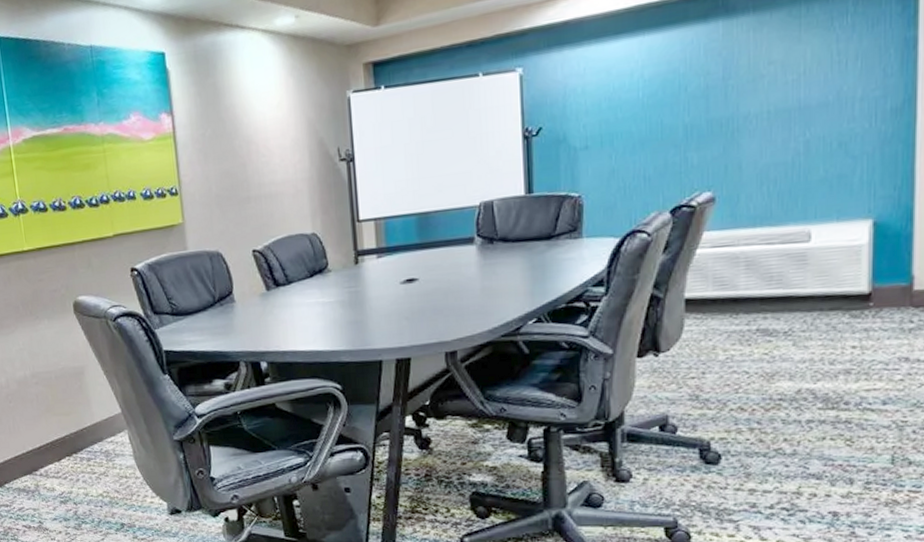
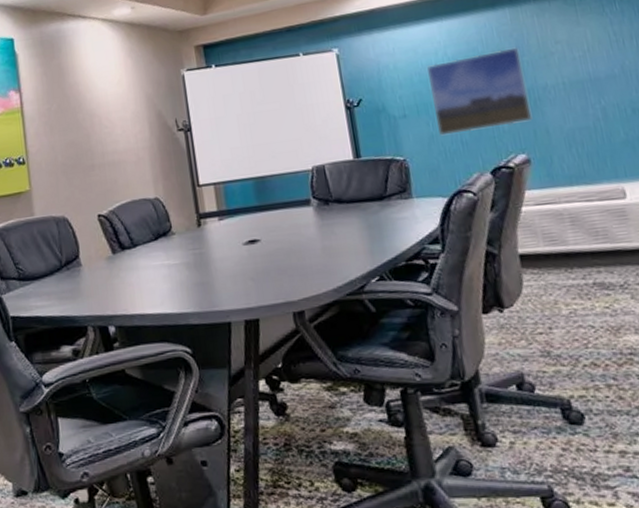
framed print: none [619,68,726,171] -> present [427,47,533,136]

